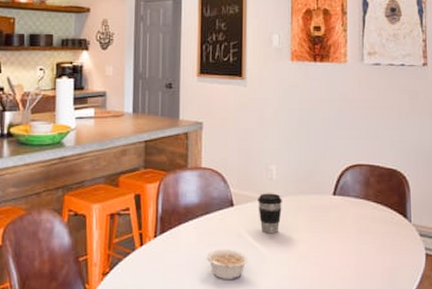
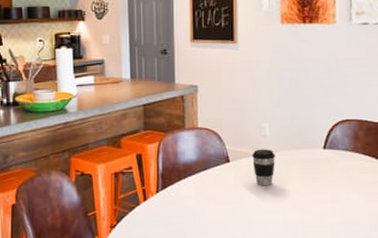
legume: present [207,249,248,281] -> none [206,201,245,229]

